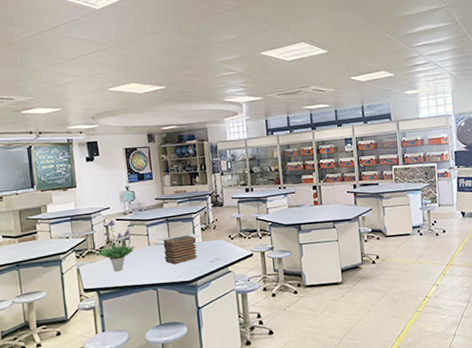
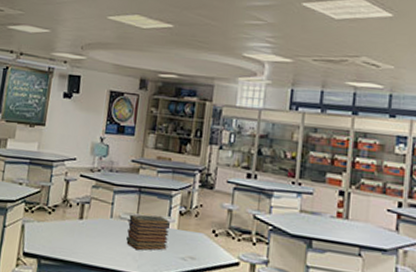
potted plant: present [95,219,136,271] -> none [47,173,95,241]

